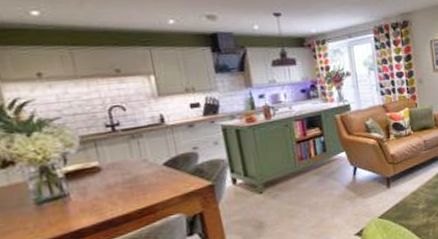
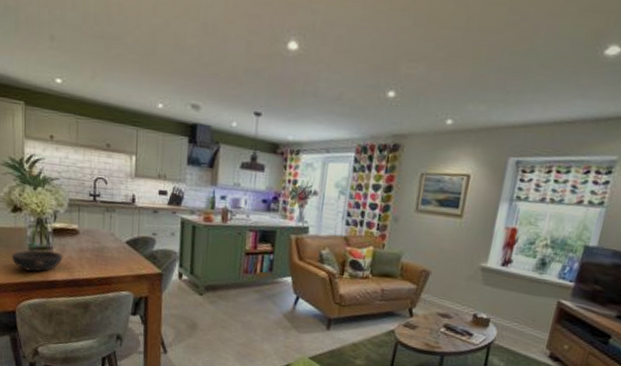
bowl: none [10,197,86,230] -> present [11,250,63,272]

